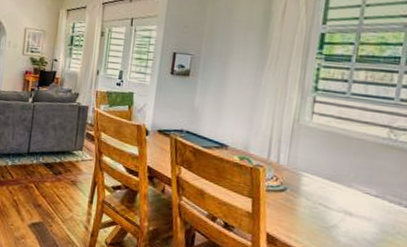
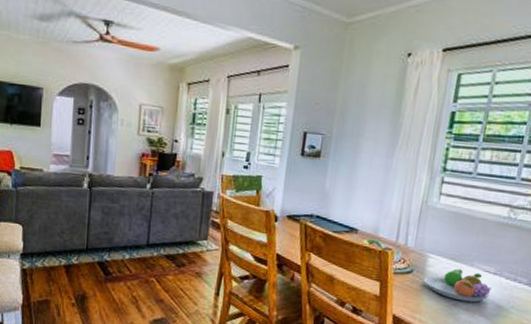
fruit bowl: none [298,189,374,225] -> present [423,269,492,303]

